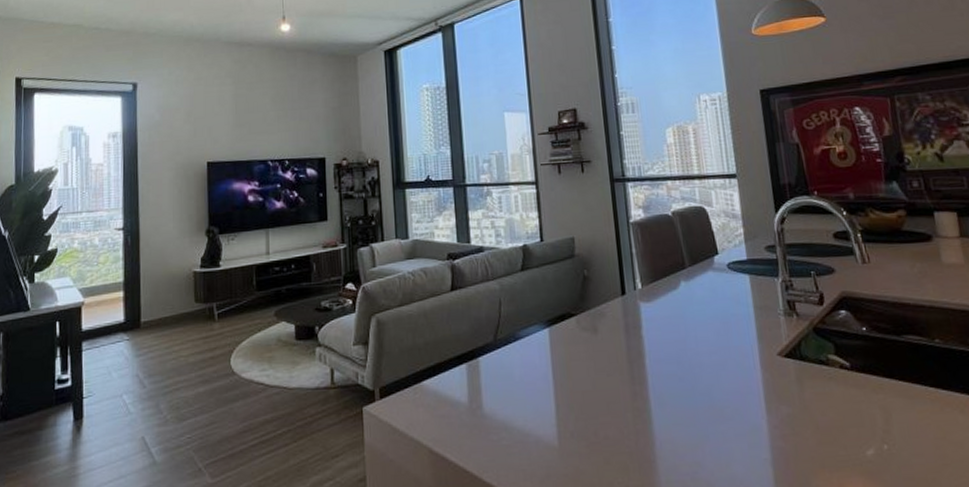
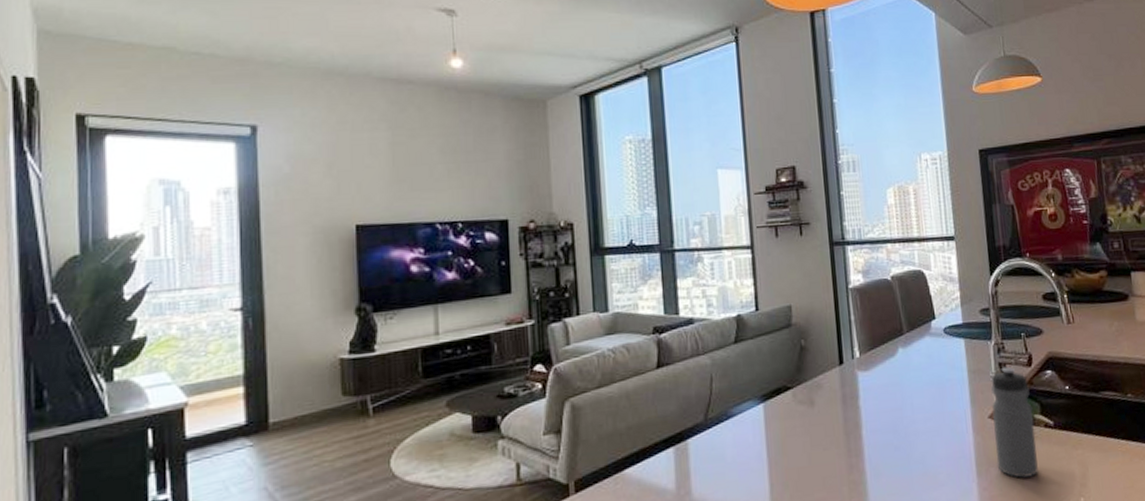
water bottle: none [779,304,834,419] -> present [991,366,1038,478]

